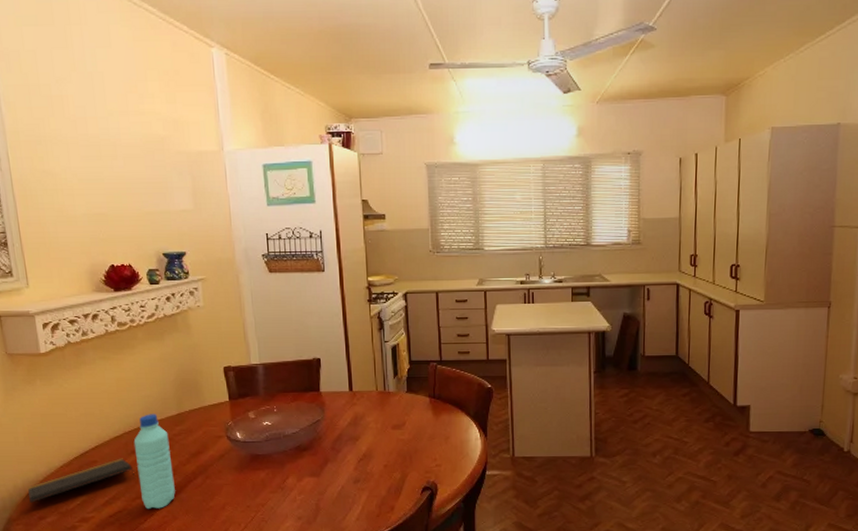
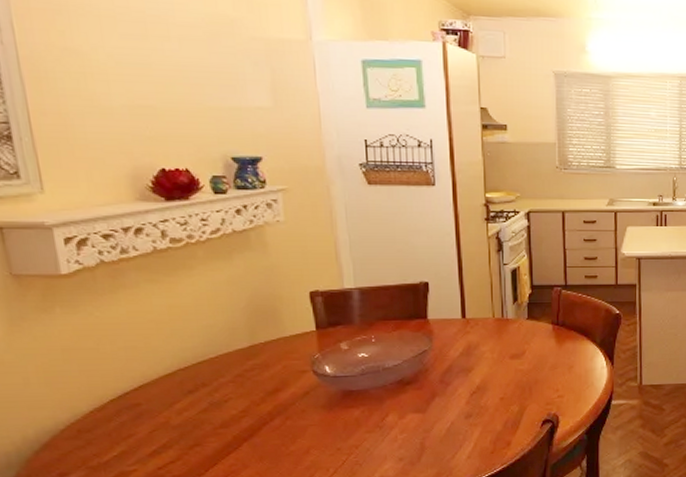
notepad: present [27,458,135,503] -> none [41,399,192,457]
water bottle: present [133,414,175,510] -> none [191,346,246,458]

